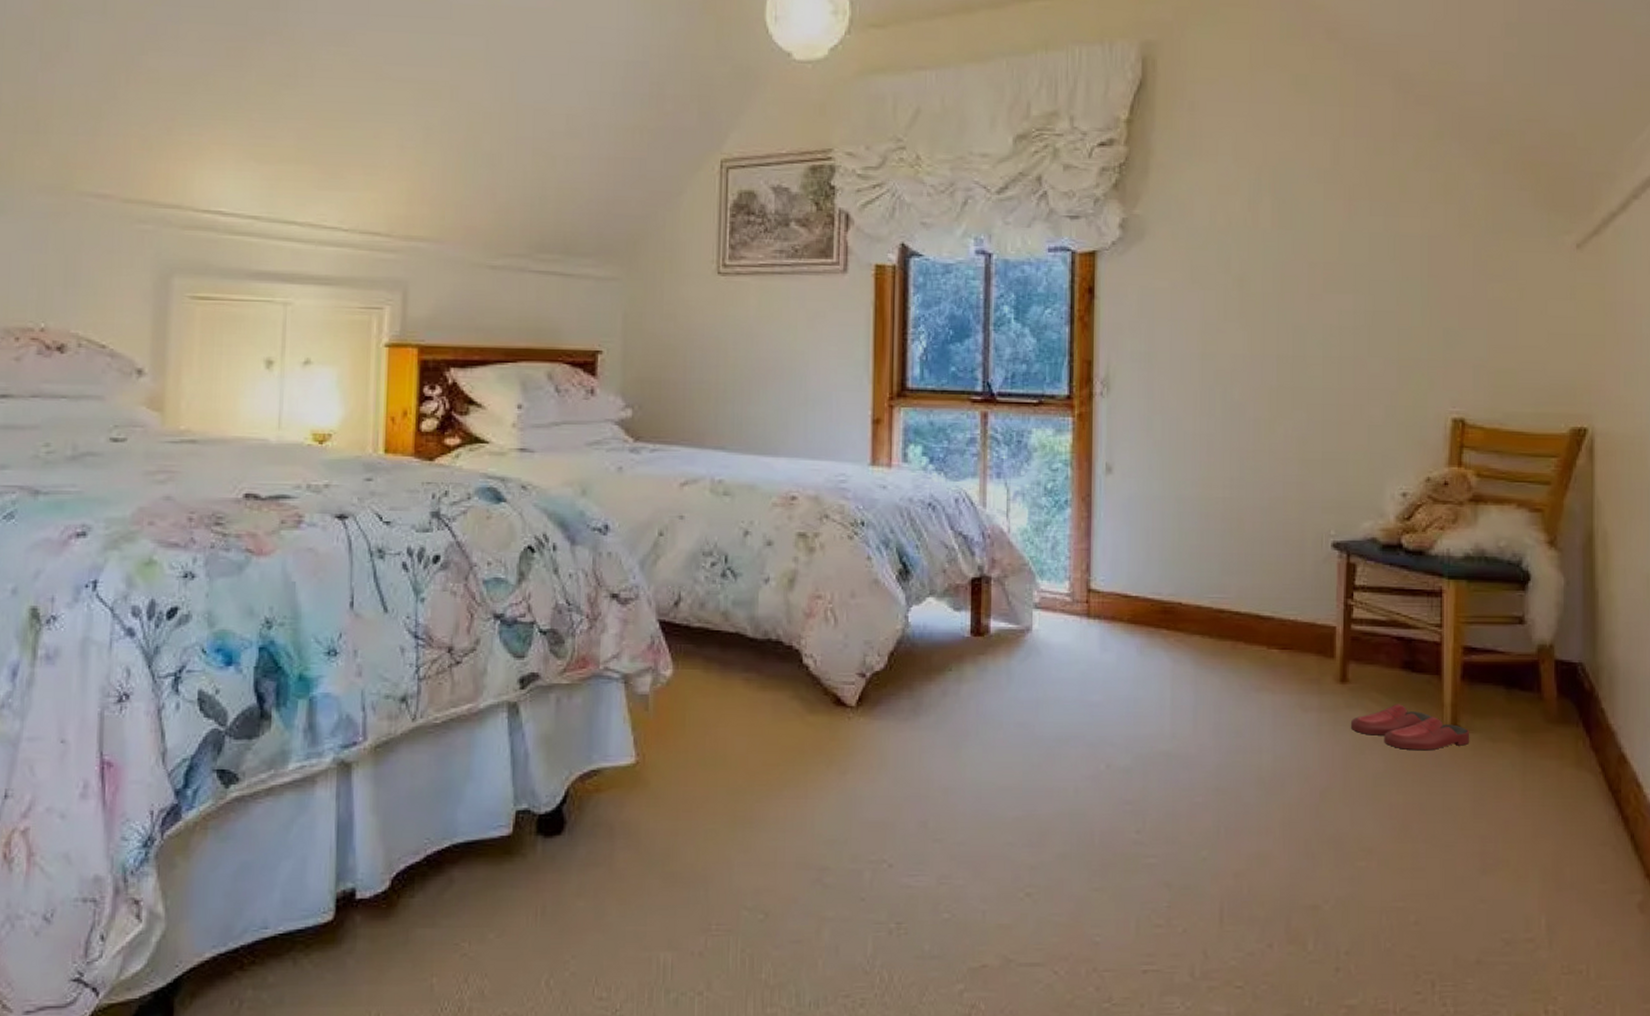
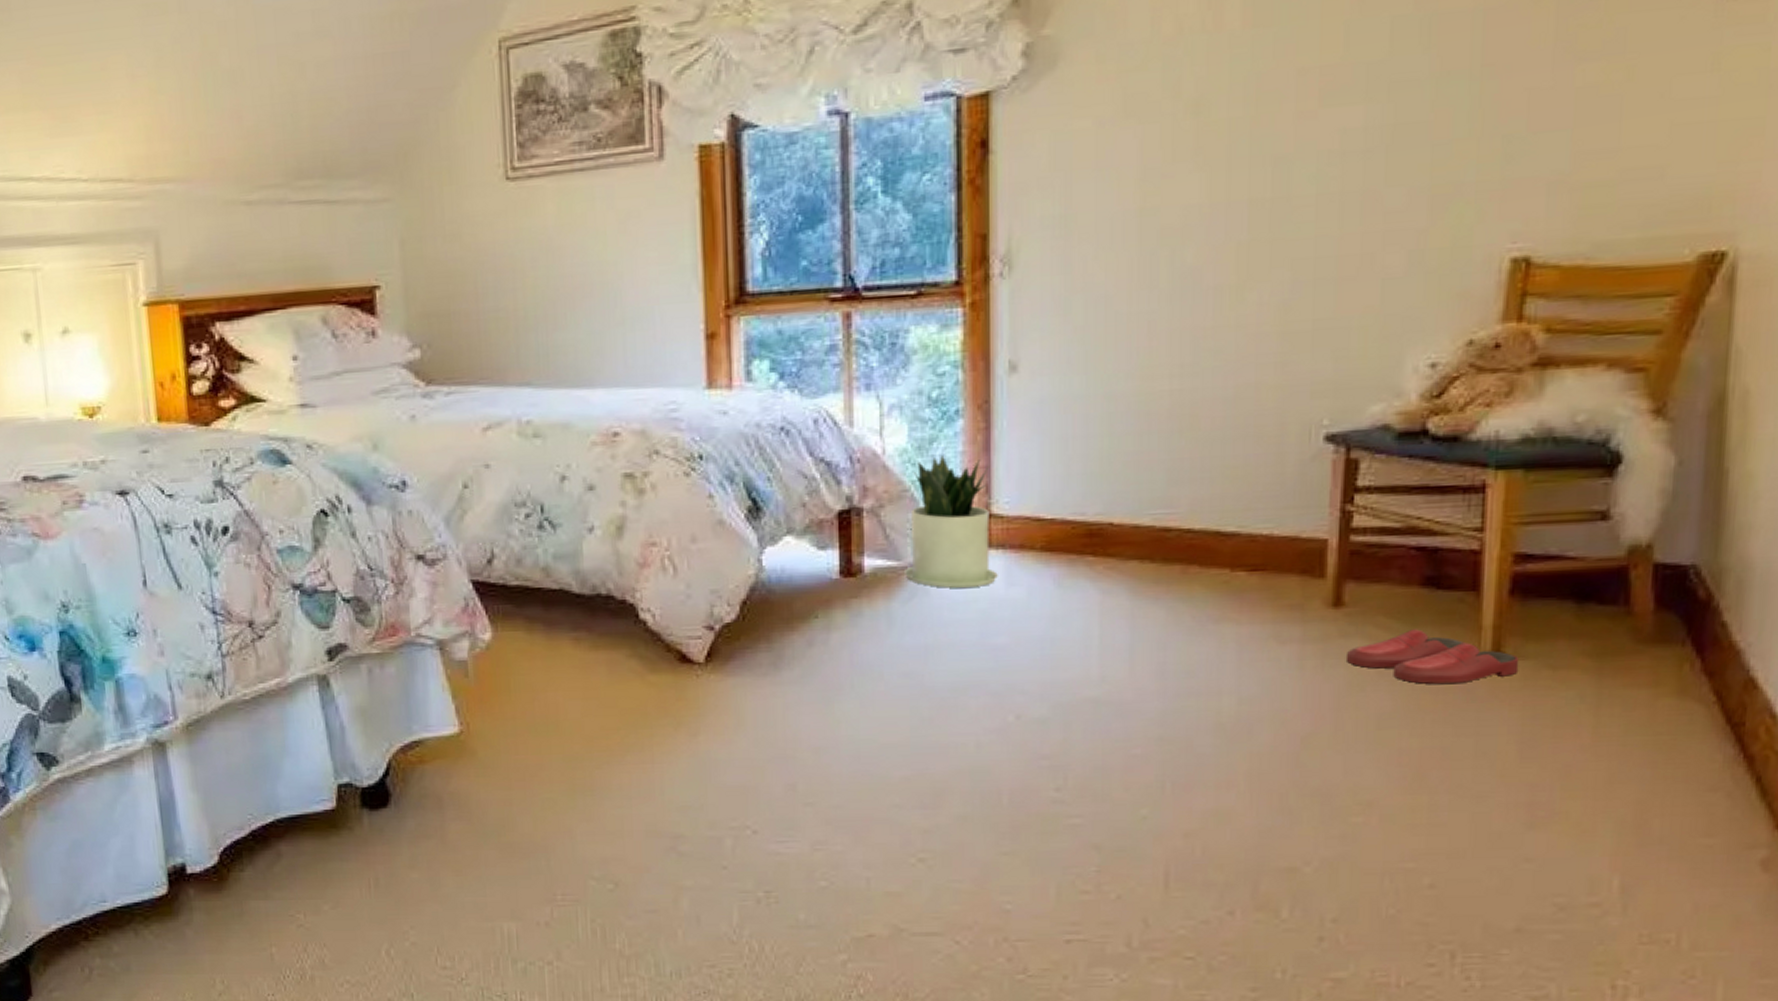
planter: none [1021,537,1095,651] -> present [903,456,998,588]

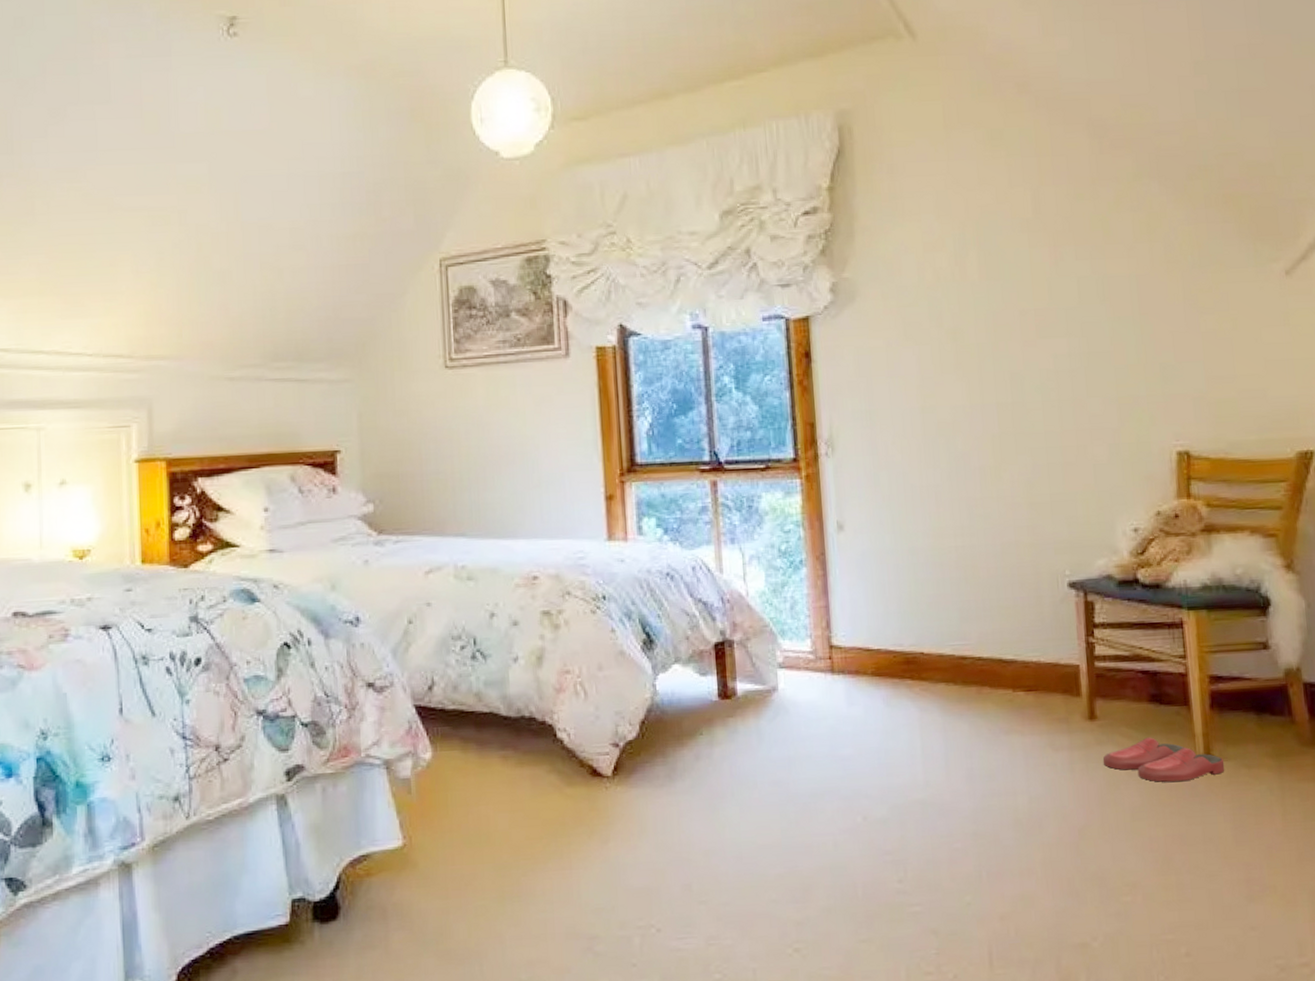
planter: present [903,456,998,588] -> none [767,597,841,708]

